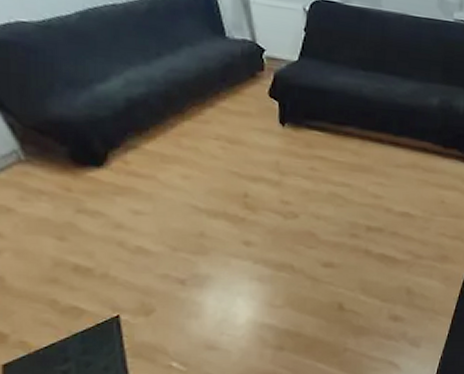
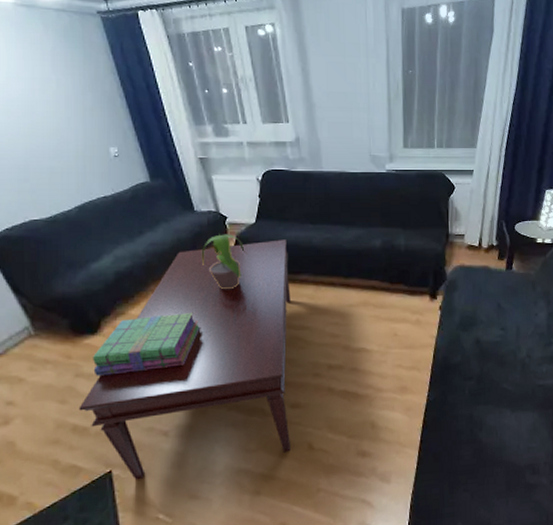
coffee table: none [81,83,334,327] -> present [78,239,291,480]
stack of books: none [98,154,228,215] -> present [93,313,201,376]
potted plant: none [231,67,284,134] -> present [201,233,245,290]

